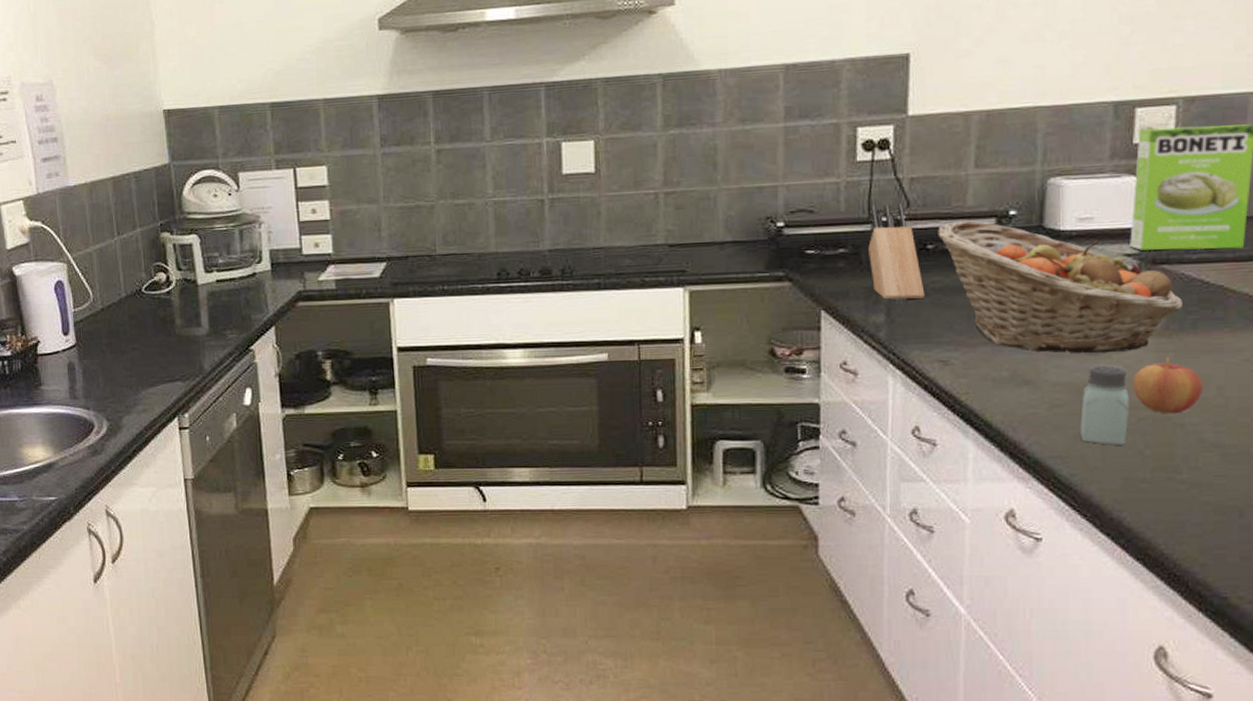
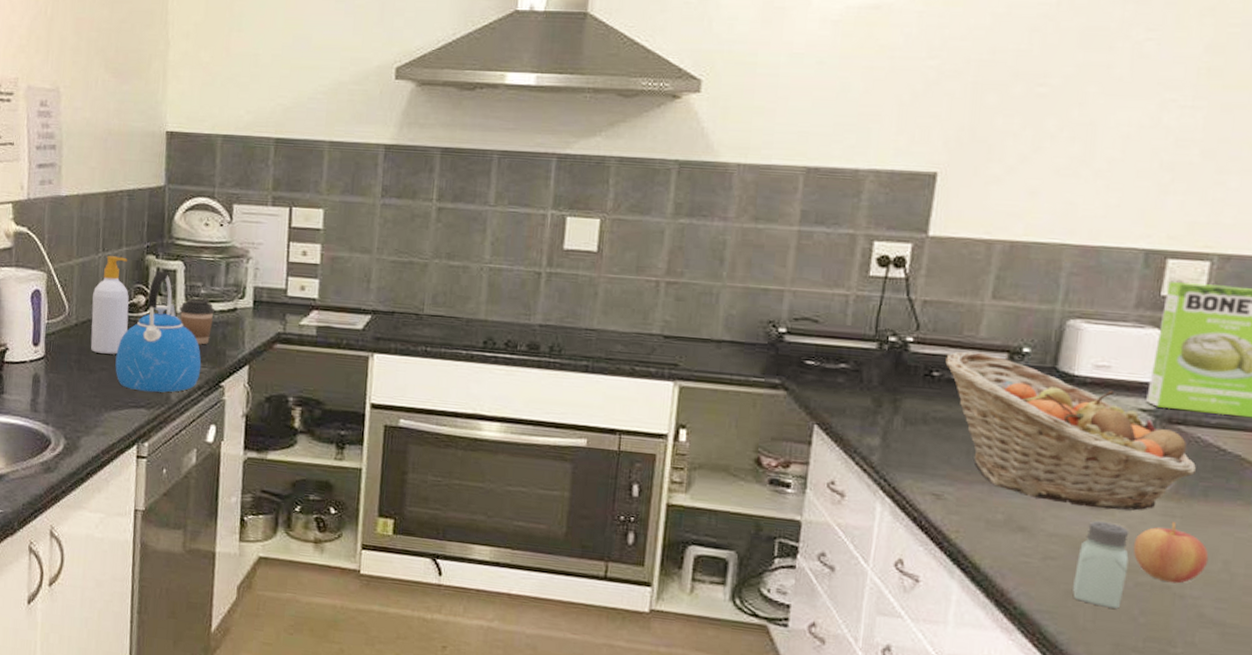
soap bottle: none [114,238,153,334] -> present [90,256,129,355]
kettle: none [145,246,230,365] -> present [115,270,202,393]
coffee cup: none [200,266,235,313] -> present [180,297,214,345]
knife block: present [868,203,925,300] -> none [870,323,925,426]

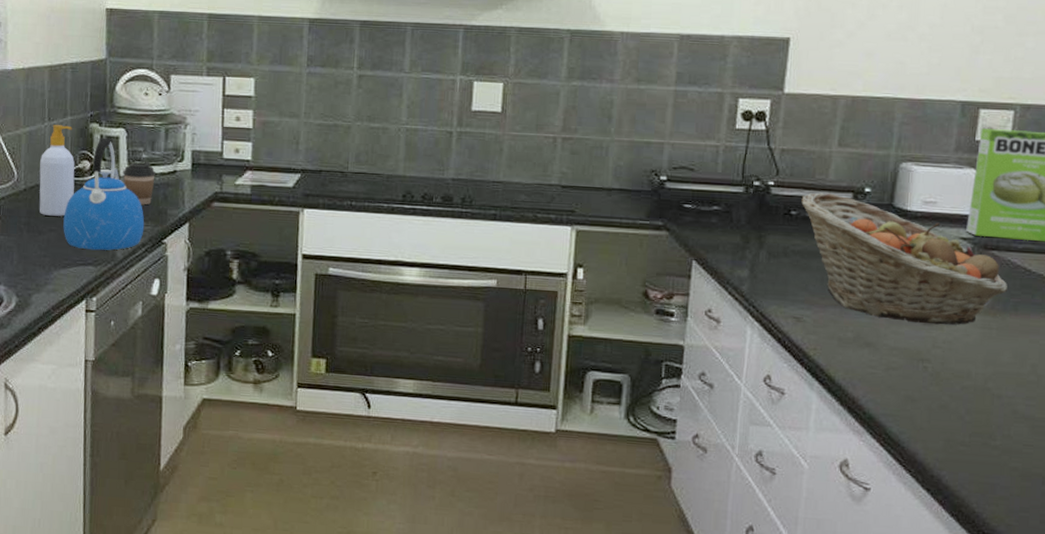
saltshaker: present [1073,521,1129,609] -> none [911,335,956,410]
apple: present [1133,522,1209,584] -> none [959,333,1020,386]

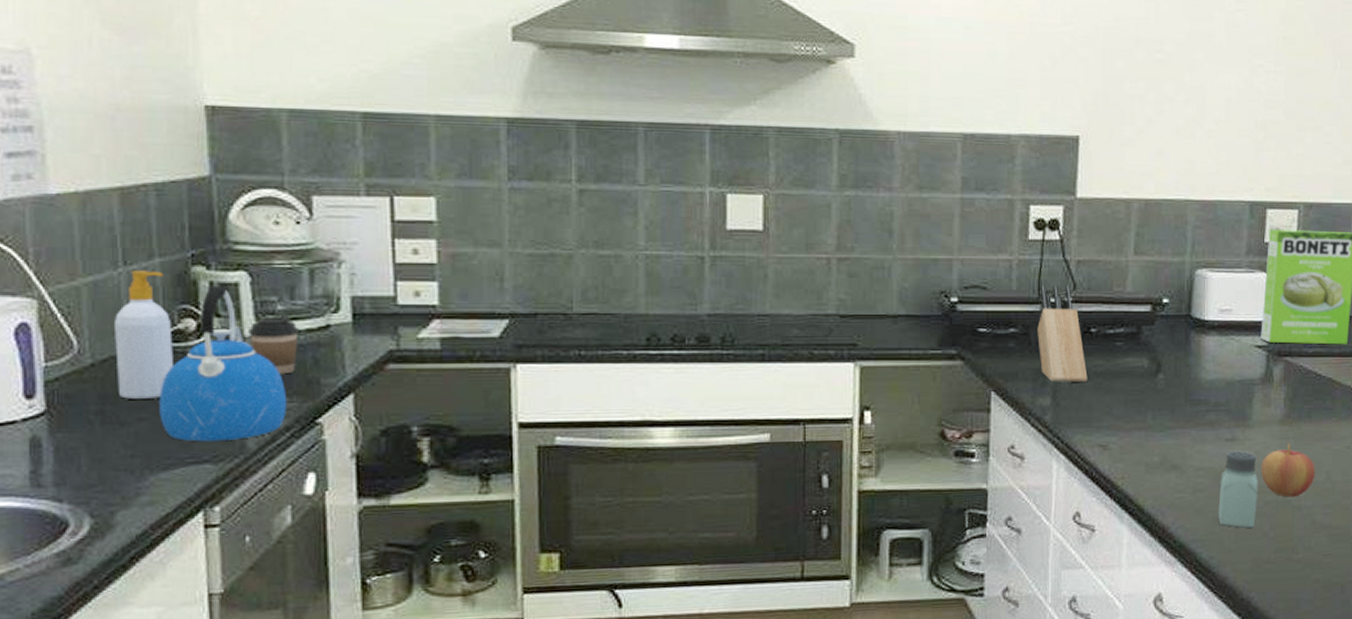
knife block: none [739,170,786,259] -> present [1037,285,1088,382]
fruit basket: present [801,192,1007,325] -> none [1100,306,1301,440]
saltshaker: none [911,335,956,410] -> present [1218,451,1258,528]
apple: none [959,333,1020,386] -> present [1260,443,1316,498]

